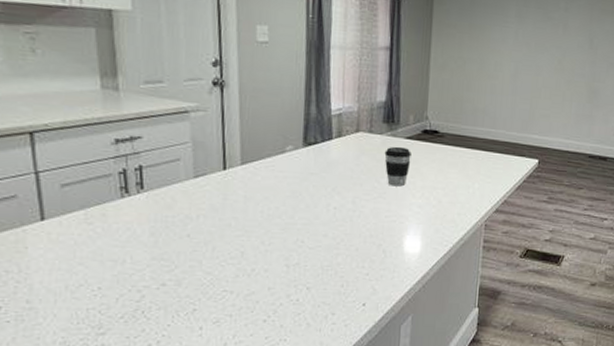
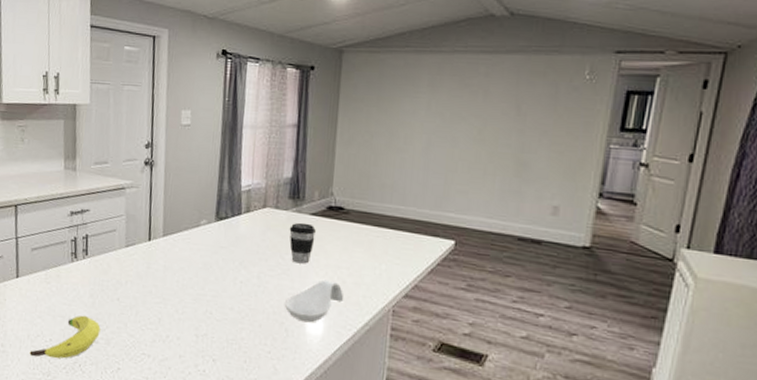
banana: none [70,256,168,310] -> present [29,315,101,359]
spoon rest: none [381,201,440,243] -> present [284,280,344,323]

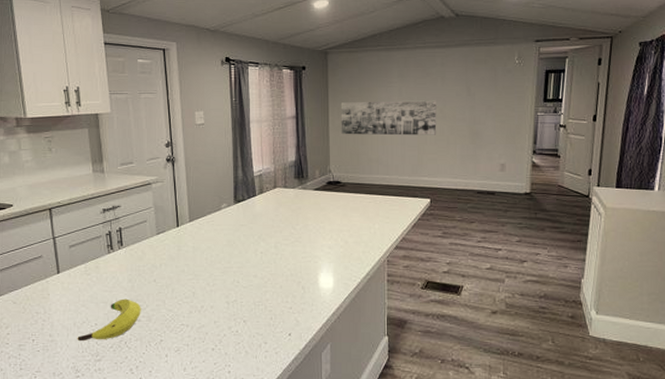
spoon rest: present [284,280,344,323] -> none [299,242,348,279]
coffee cup: present [289,222,316,264] -> none [297,197,319,231]
wall art: none [350,112,475,162] -> present [340,100,437,136]

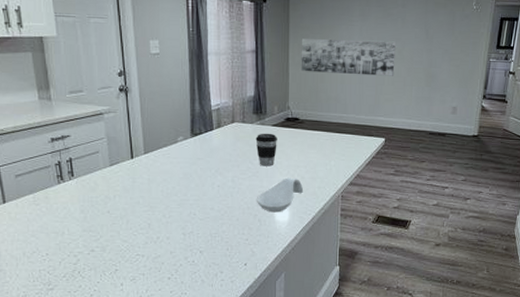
banana: present [77,298,141,342] -> none [27,229,95,271]
coffee cup: none [297,197,319,231] -> present [255,133,277,166]
spoon rest: none [299,242,348,279] -> present [256,177,304,213]

